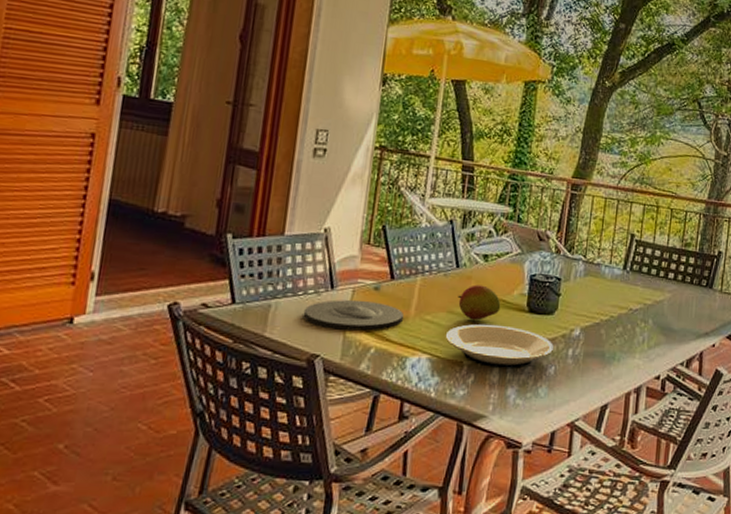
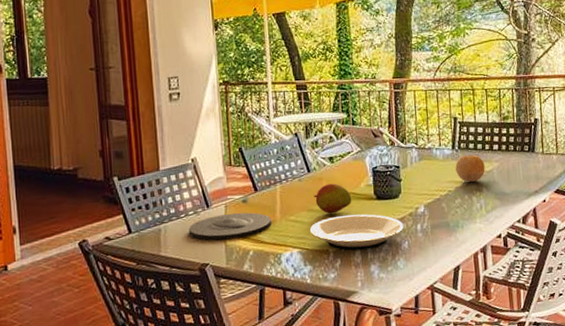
fruit: none [623,278,656,312] -> present [455,154,485,183]

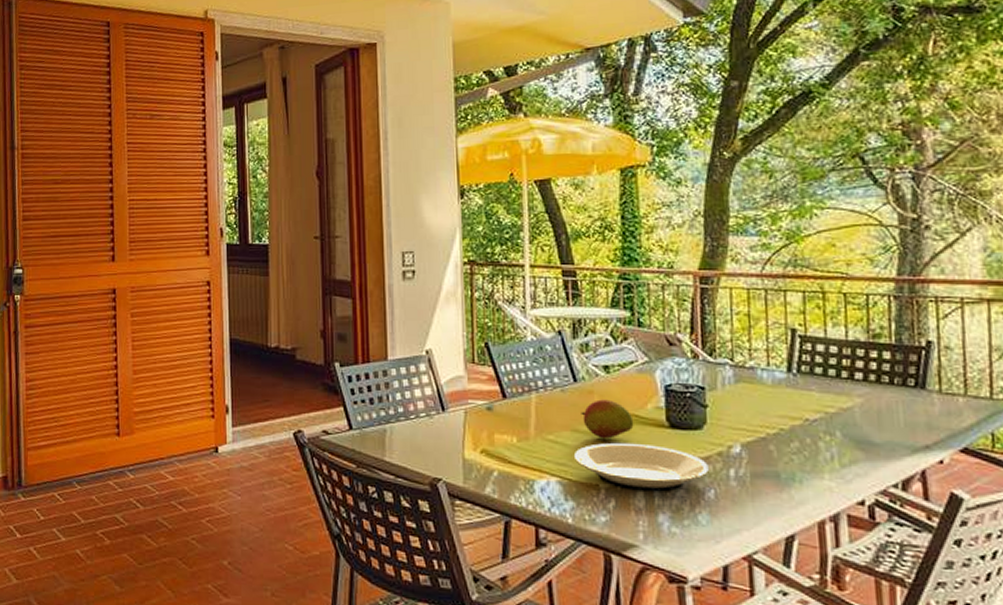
plate: present [188,212,271,241] -> none [418,421,523,454]
fruit: present [455,154,485,183] -> none [792,382,841,422]

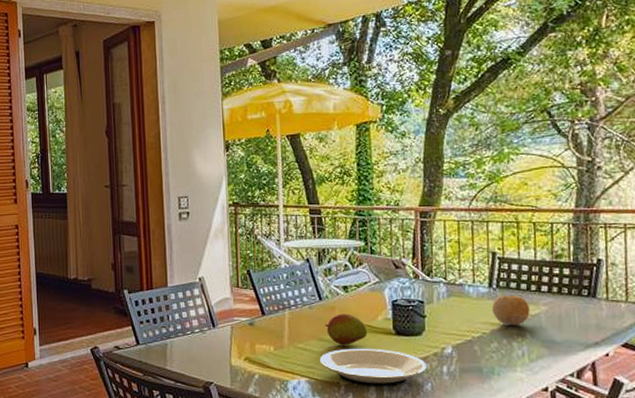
fruit: none [792,382,841,422] -> present [492,295,530,326]

